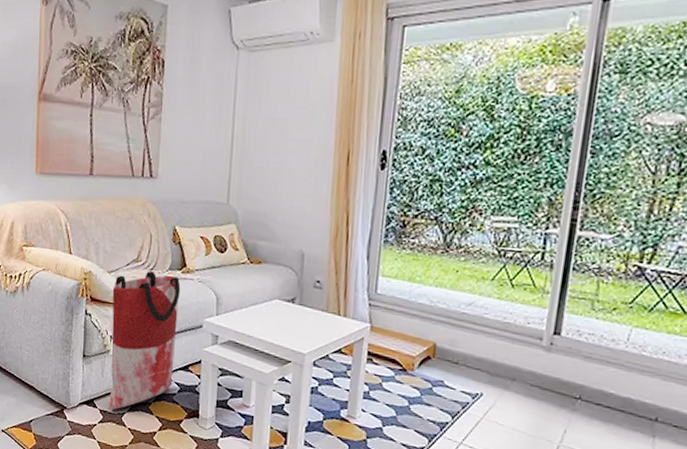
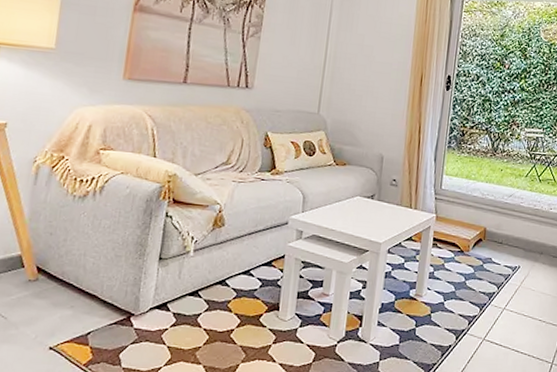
bag: present [109,271,181,410] -> none [183,173,269,312]

